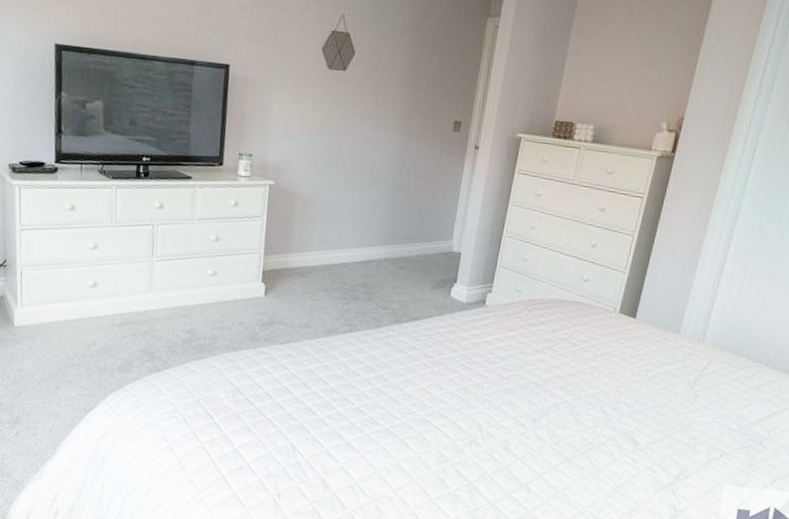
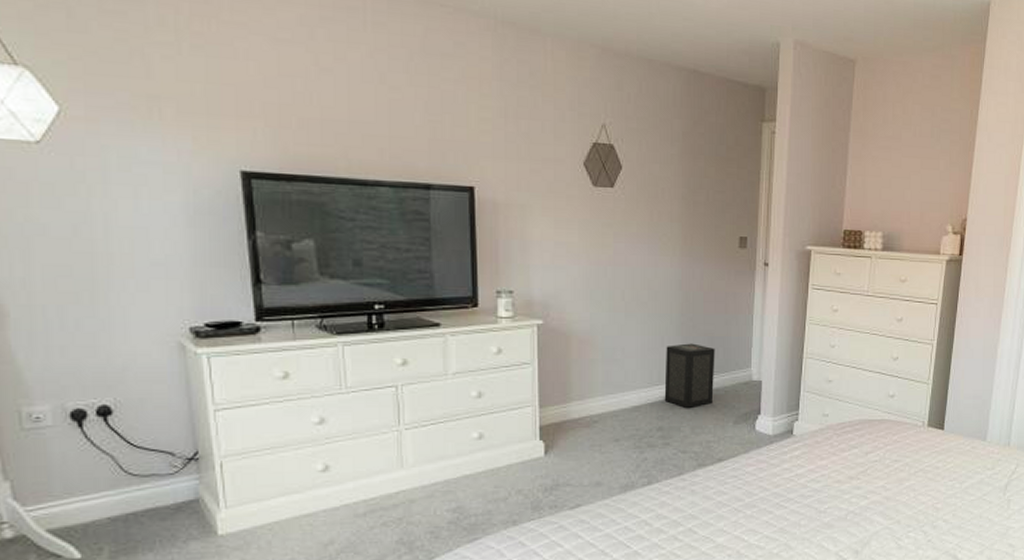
speaker: none [371,212,421,270] -> present [664,343,715,408]

